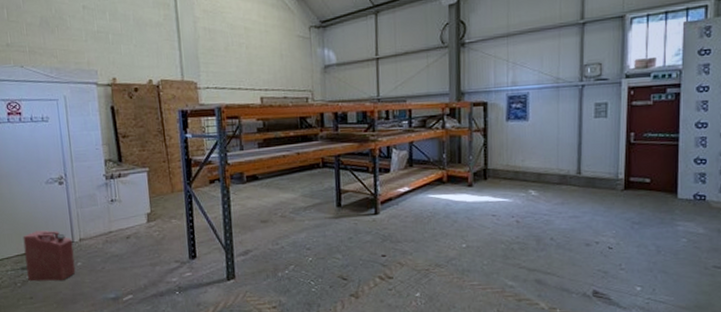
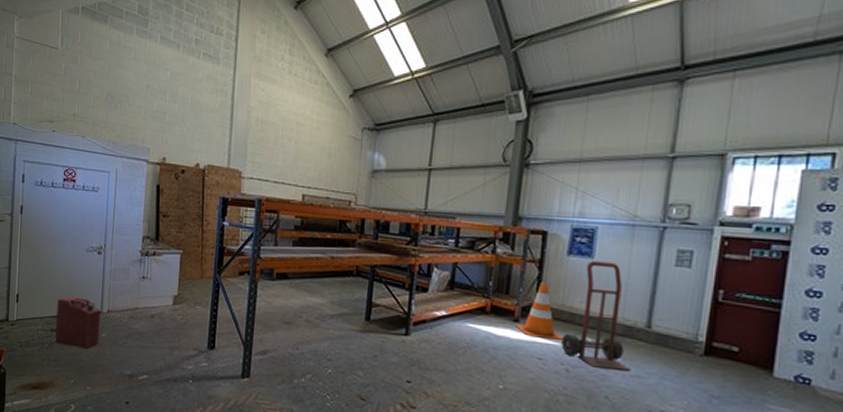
cone: none [470,148,511,198] -> present [516,282,563,340]
hand truck: none [510,122,567,215] -> present [561,261,629,371]

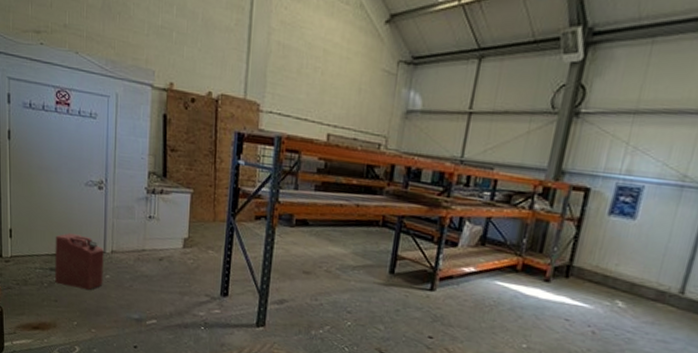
cone: present [516,282,563,340] -> none [546,242,594,302]
hand truck: present [561,261,629,371] -> none [590,222,663,336]

